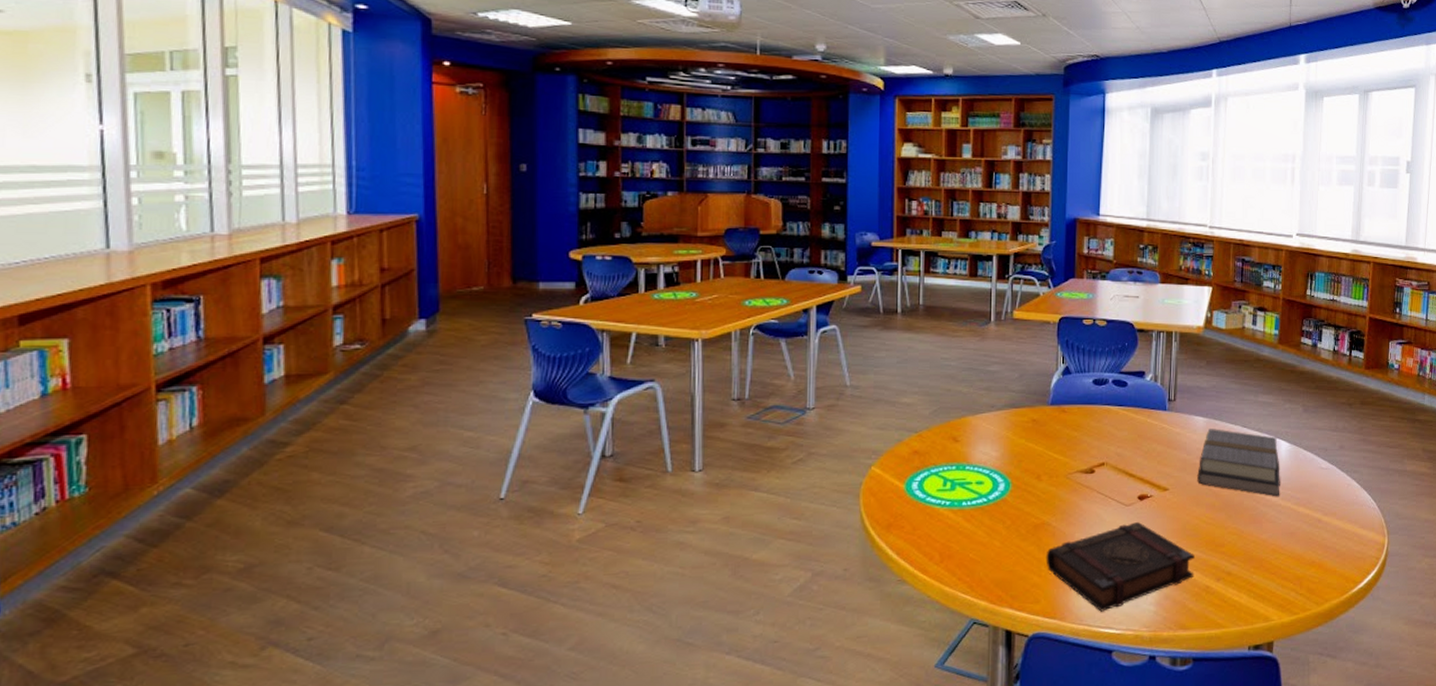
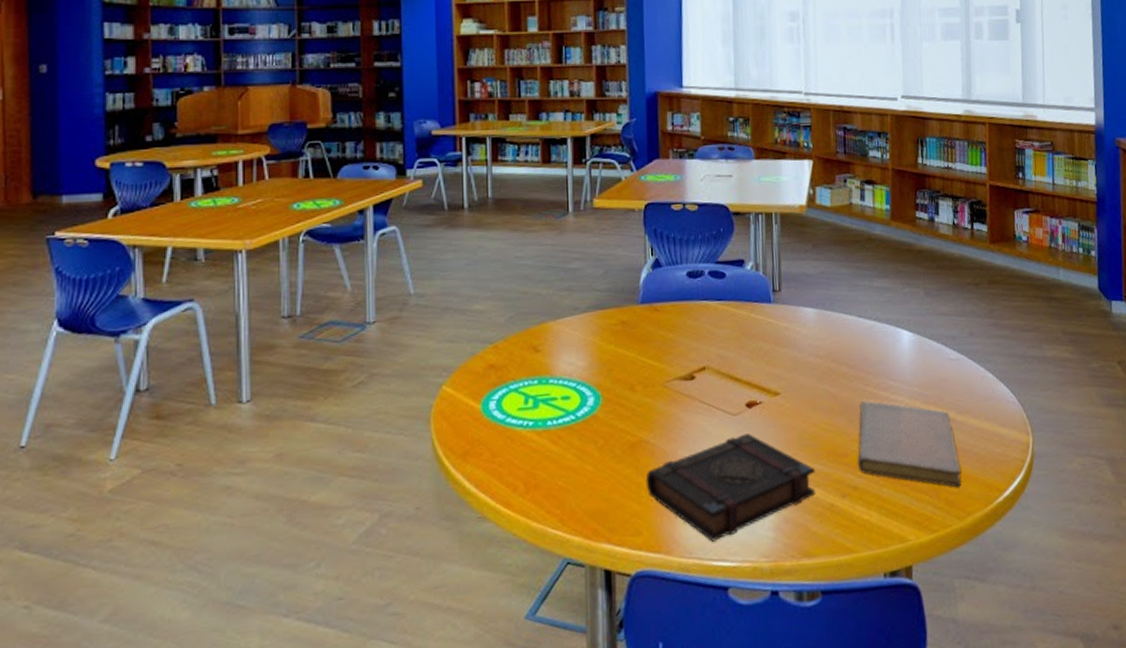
book: present [1197,429,1280,497] -> none [811,320,907,396]
notebook: none [1233,500,1323,578] -> present [858,401,961,488]

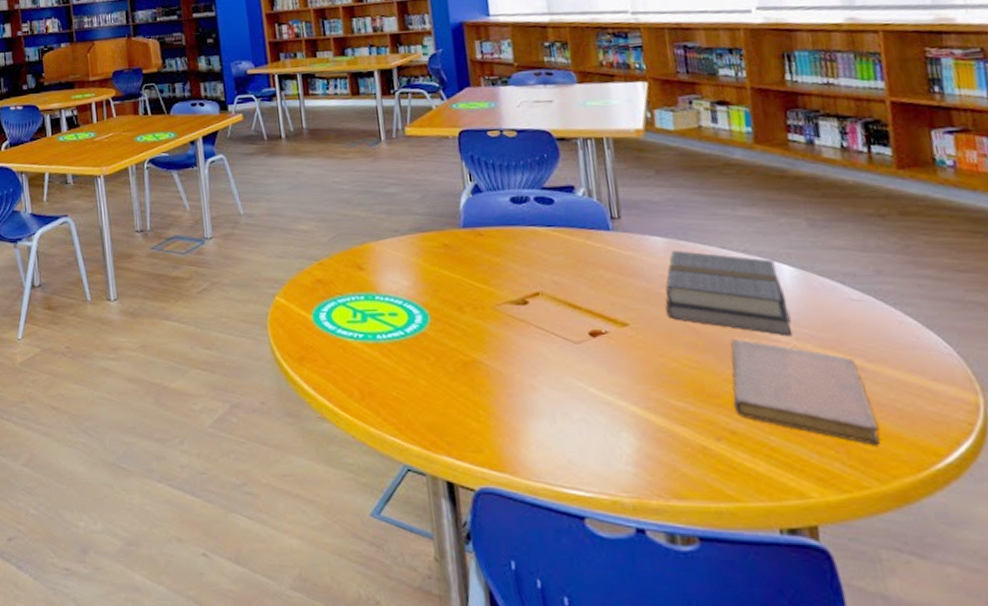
book: present [645,434,816,542] -> none [482,363,683,469]
book: none [811,320,907,396] -> present [665,251,793,337]

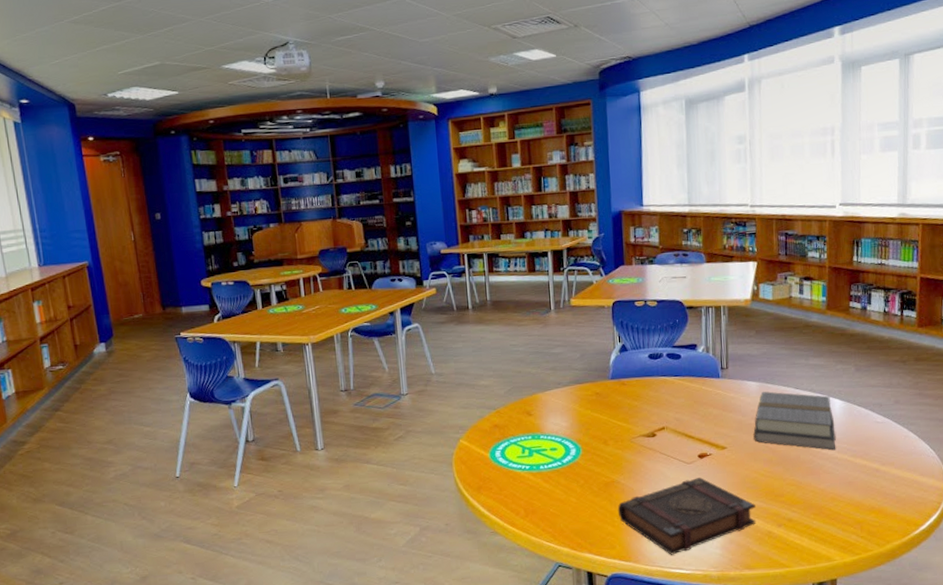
book: none [482,363,683,469] -> present [617,477,756,555]
notebook: present [730,339,880,446] -> none [792,454,883,522]

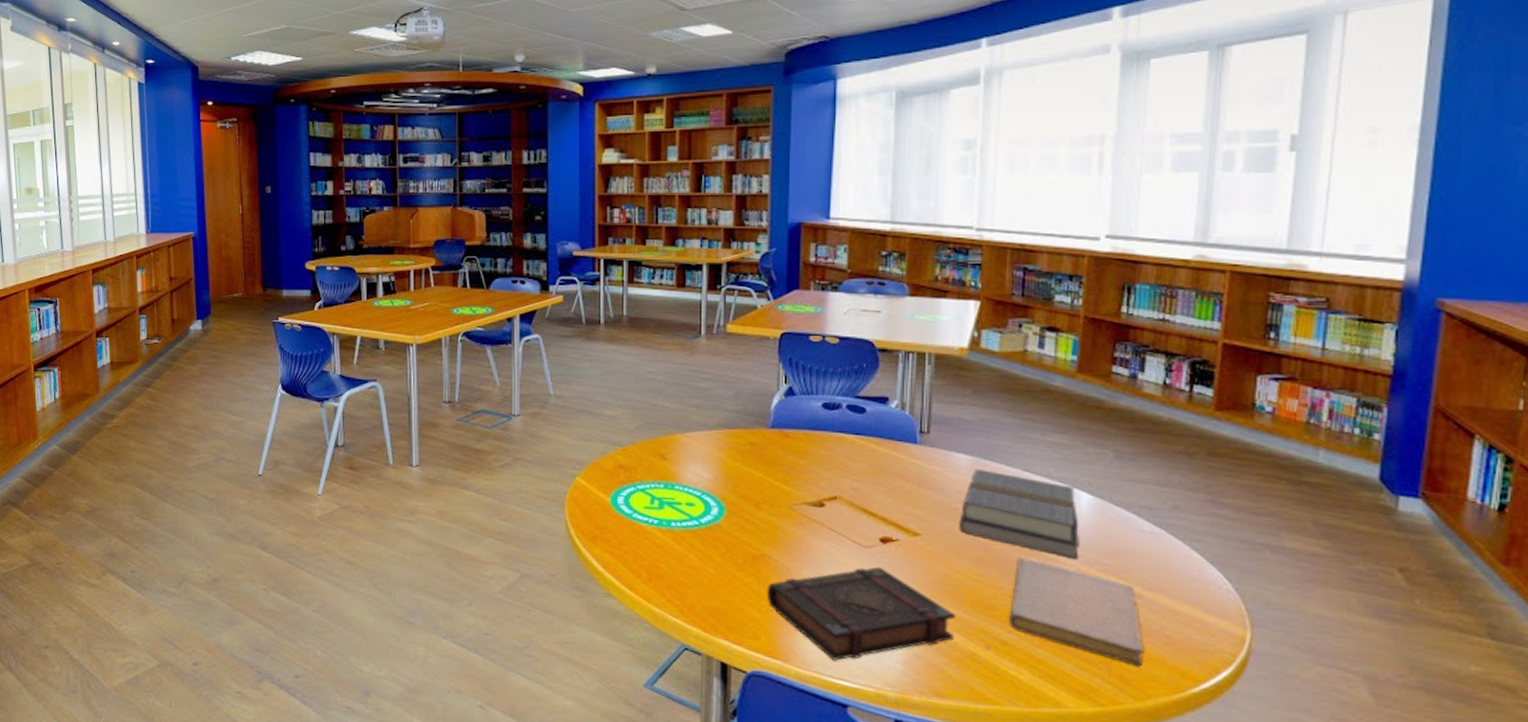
notebook: none [792,454,883,522] -> present [1009,558,1144,667]

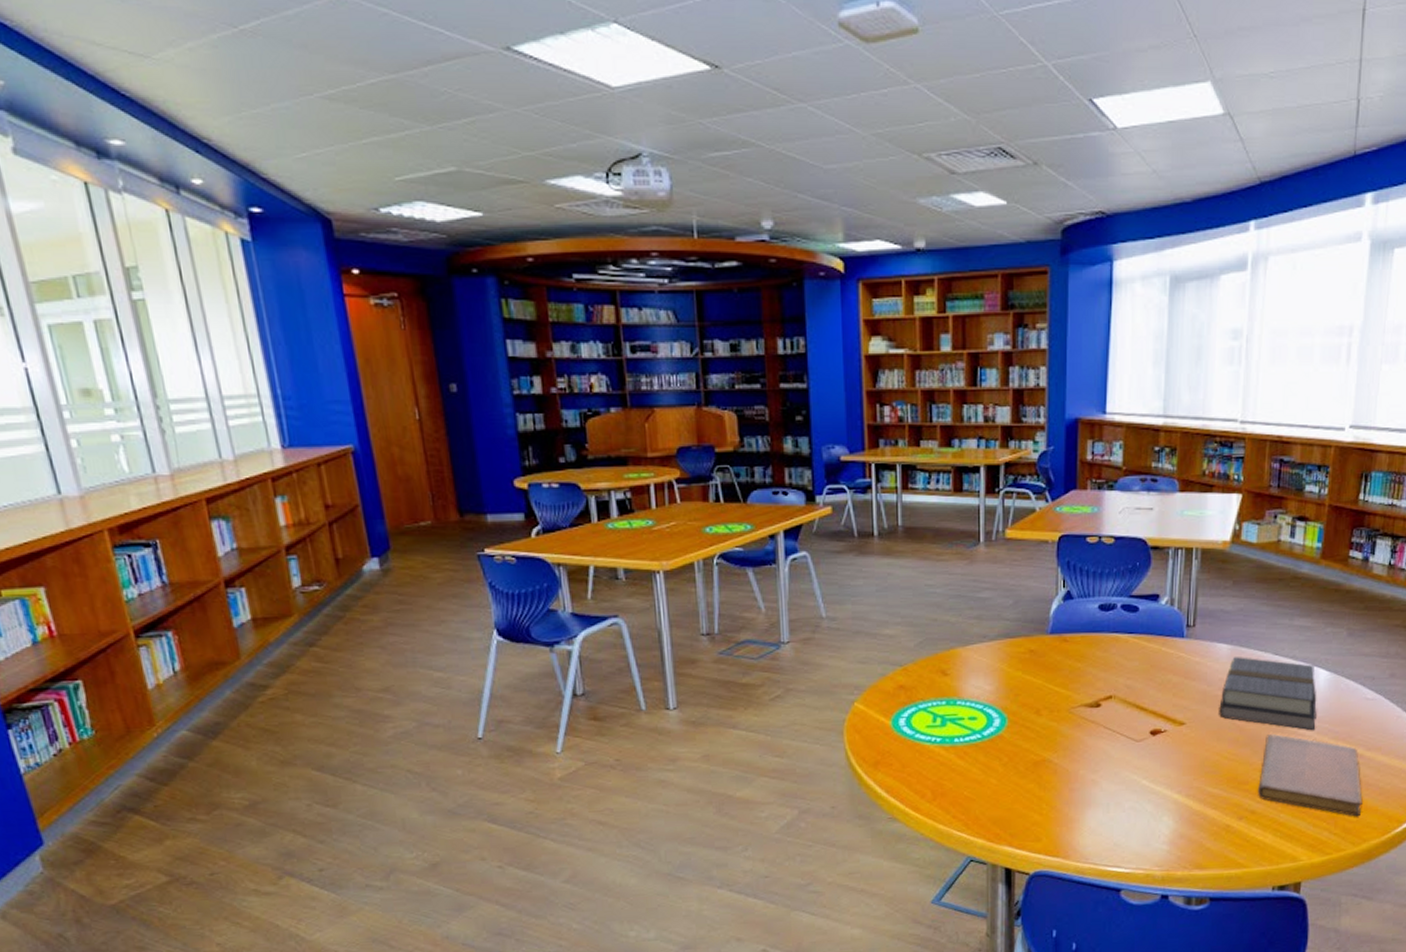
book: present [766,567,955,661] -> none [1047,759,1214,851]

